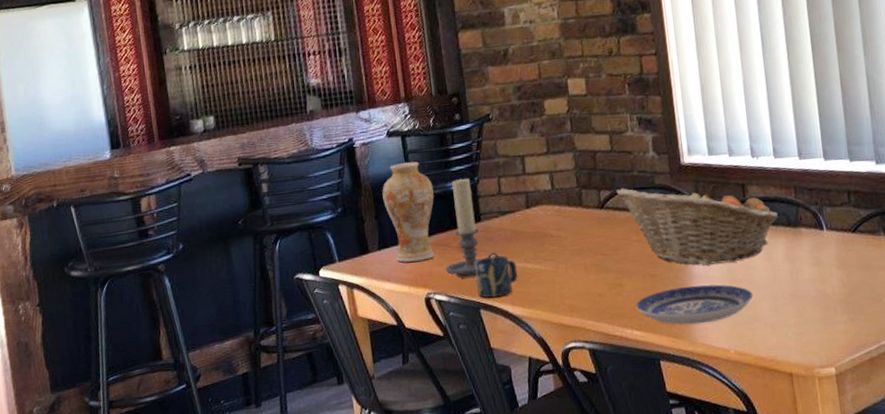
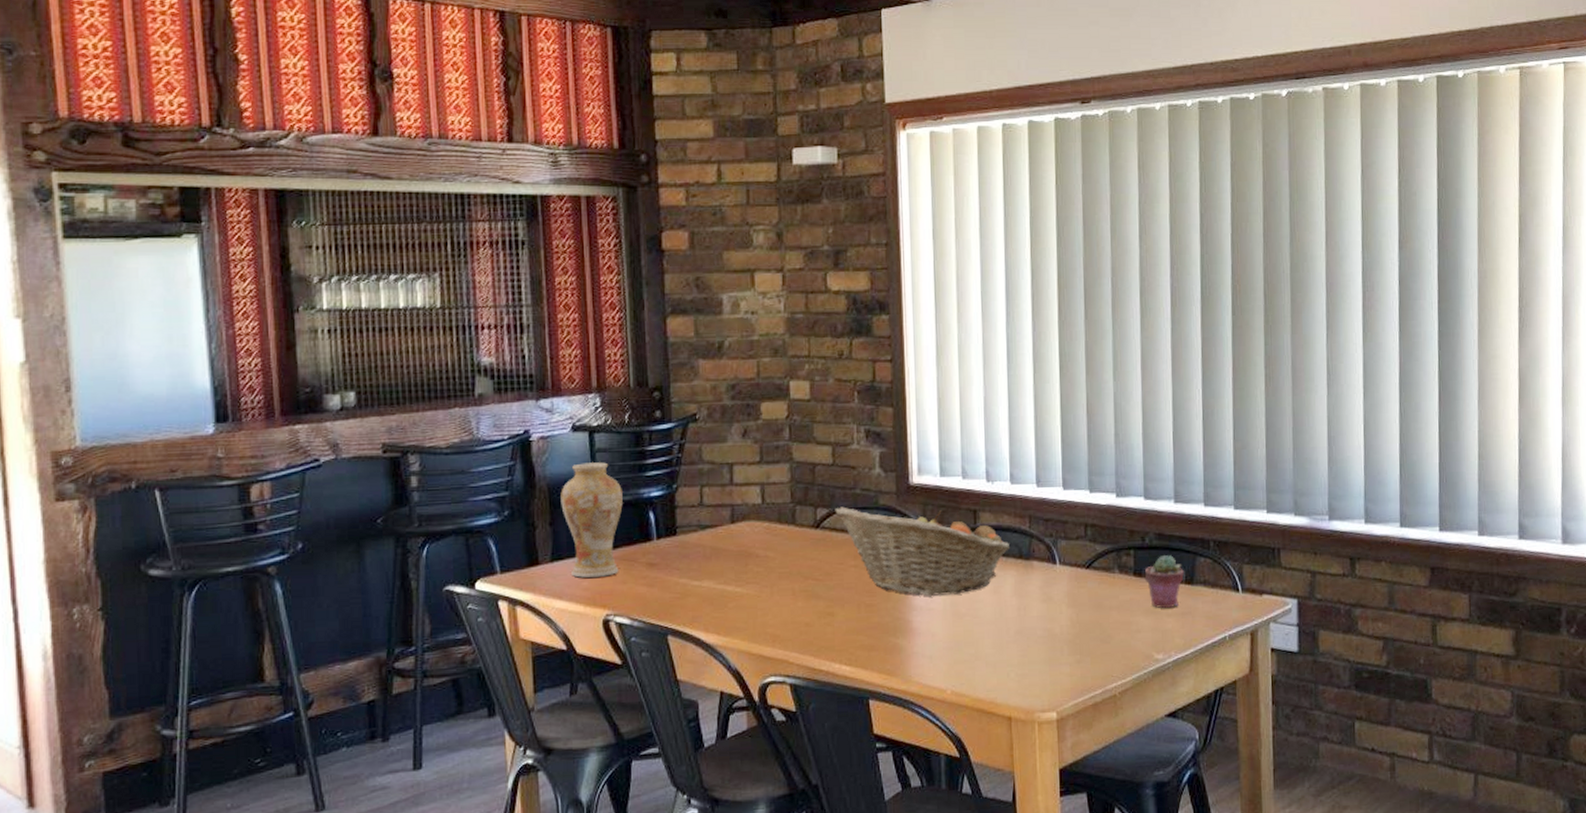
candle holder: present [445,178,499,278] -> none [630,485,695,599]
cup: present [475,255,518,298] -> none [665,575,715,622]
plate: present [636,284,754,325] -> none [847,618,977,661]

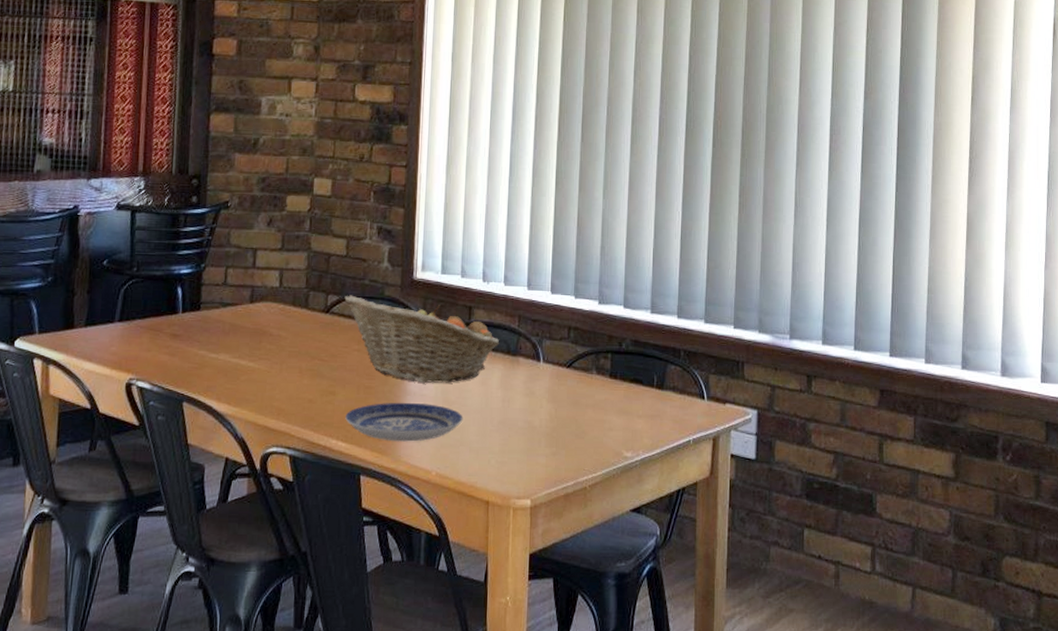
vase: present [561,462,623,578] -> none [99,239,156,344]
plate: none [847,618,977,661] -> present [345,402,463,442]
potted succulent: present [1144,554,1184,608] -> none [619,360,655,409]

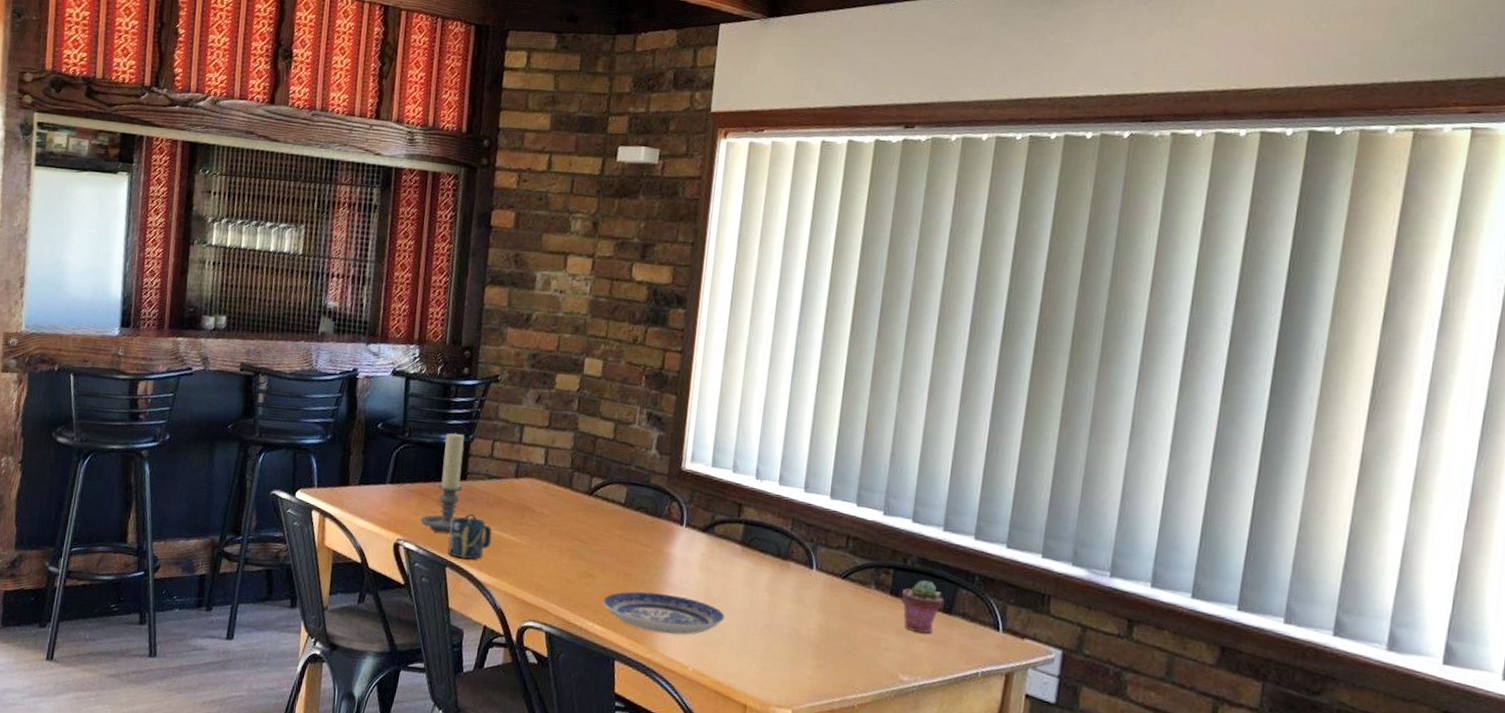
candle holder: none [153,263,213,367] -> present [420,433,477,534]
cup: none [183,348,230,391] -> present [447,516,492,559]
fruit basket: present [344,295,500,383] -> none [609,479,770,580]
potted succulent: none [619,360,655,409] -> present [900,579,943,633]

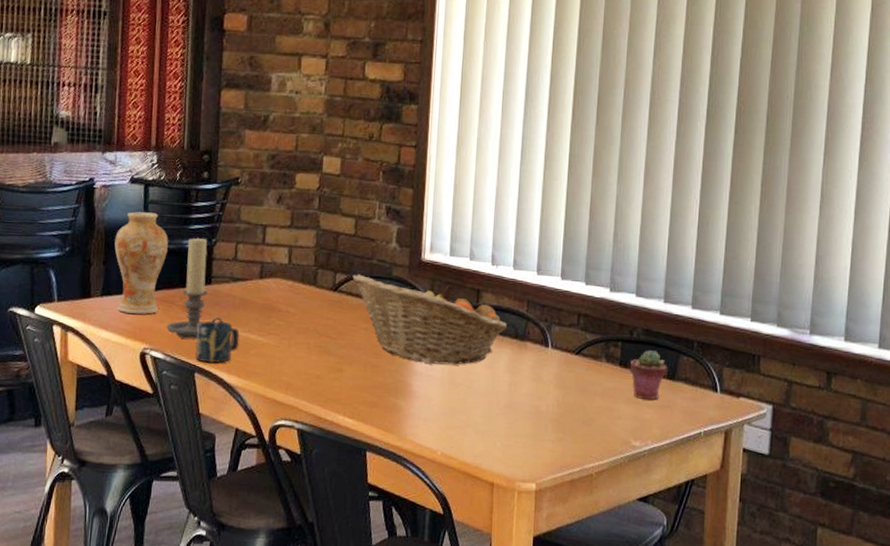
vase: none [374,404,427,506] -> present [114,212,168,314]
plate: present [603,591,725,635] -> none [352,381,470,421]
fruit basket: none [609,479,770,580] -> present [352,274,508,365]

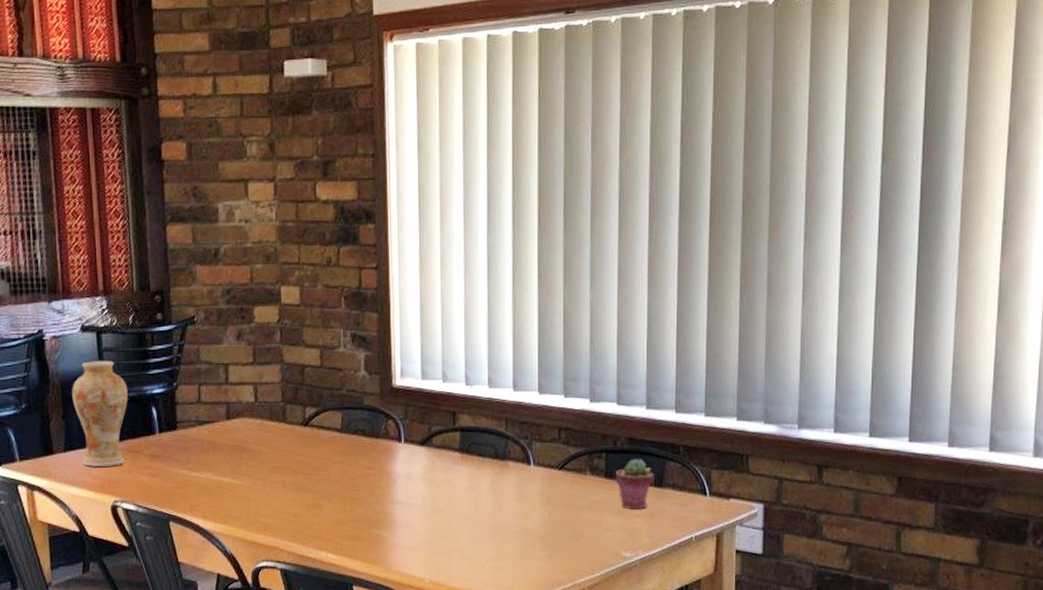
candle holder: present [166,237,223,339] -> none [135,382,193,488]
cup: present [195,321,240,363] -> none [167,467,212,510]
fruit basket: present [352,274,508,365] -> none [322,406,487,492]

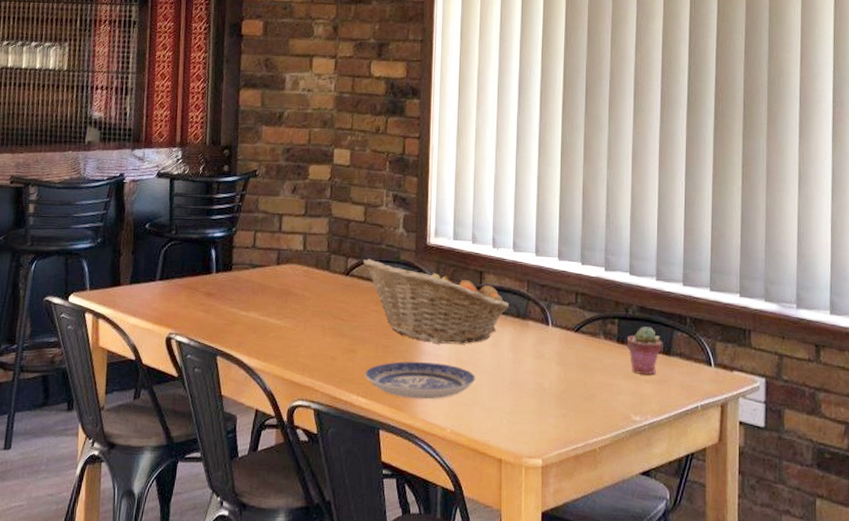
vase: present [72,361,128,467] -> none [142,204,192,301]
fruit basket: none [322,406,487,492] -> present [363,259,510,344]
plate: none [333,512,454,551] -> present [365,361,476,400]

